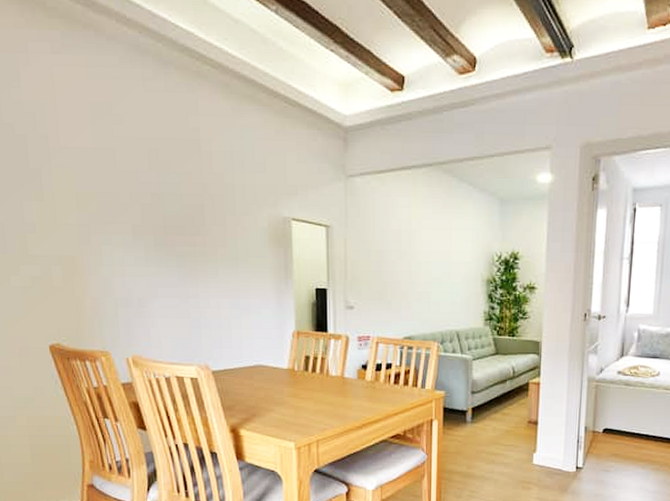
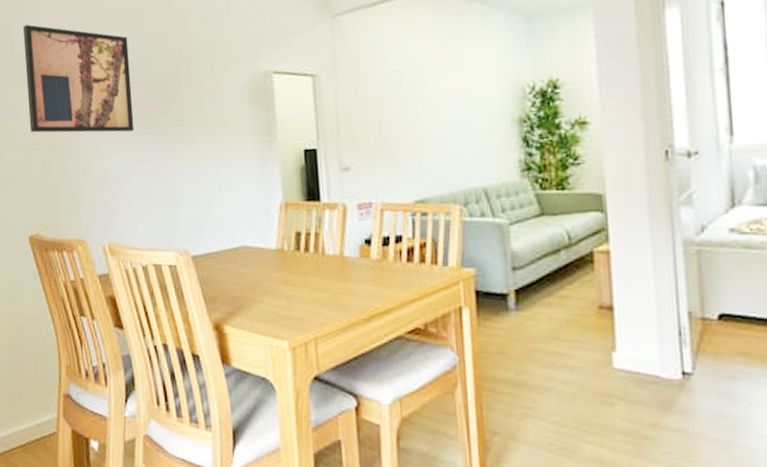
wall art: none [38,140,159,258] -> present [22,24,135,133]

